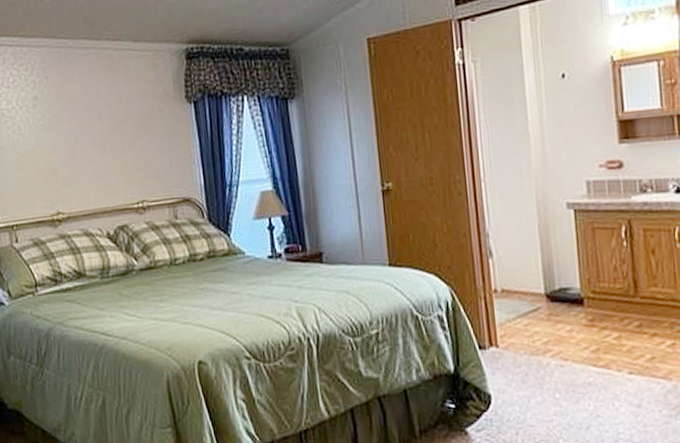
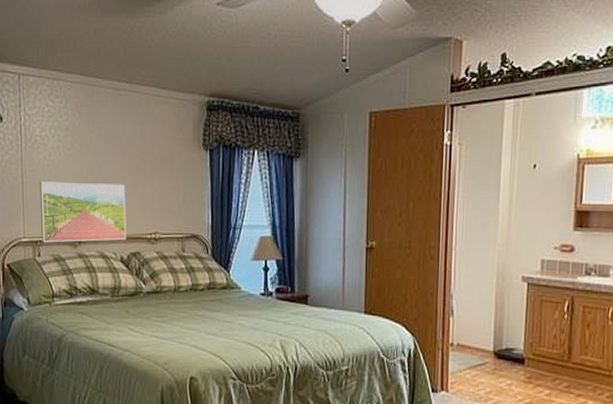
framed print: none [10,151,111,227] -> present [39,181,126,243]

